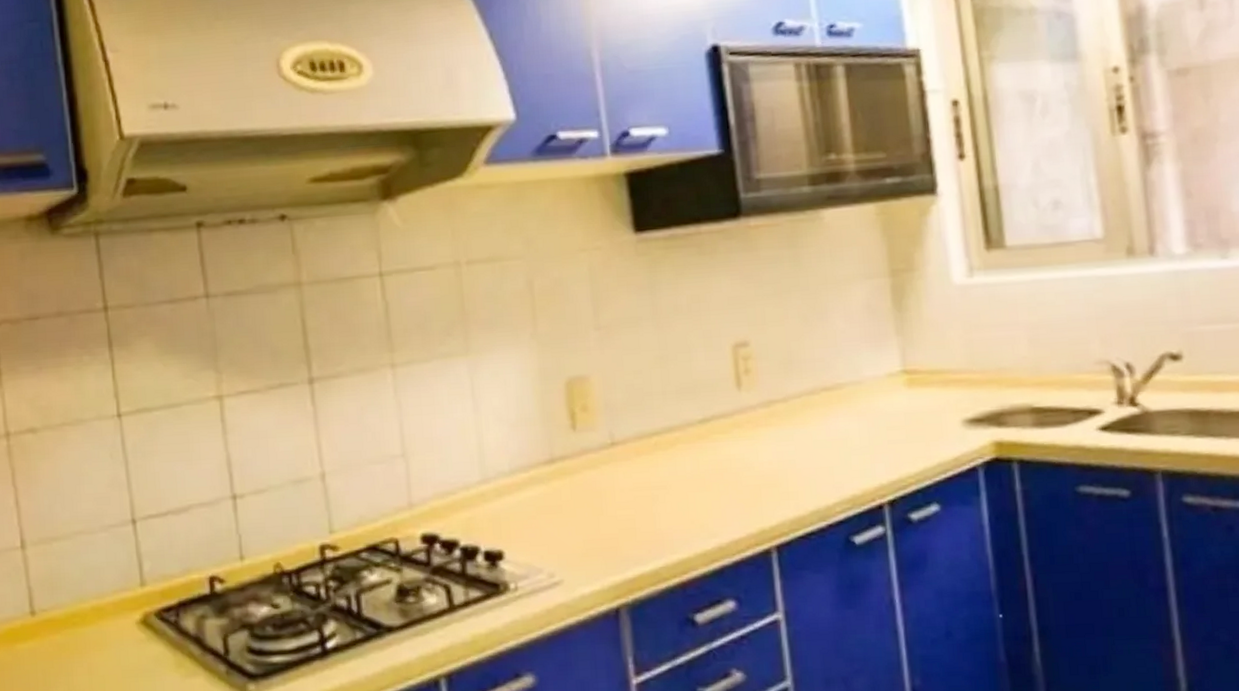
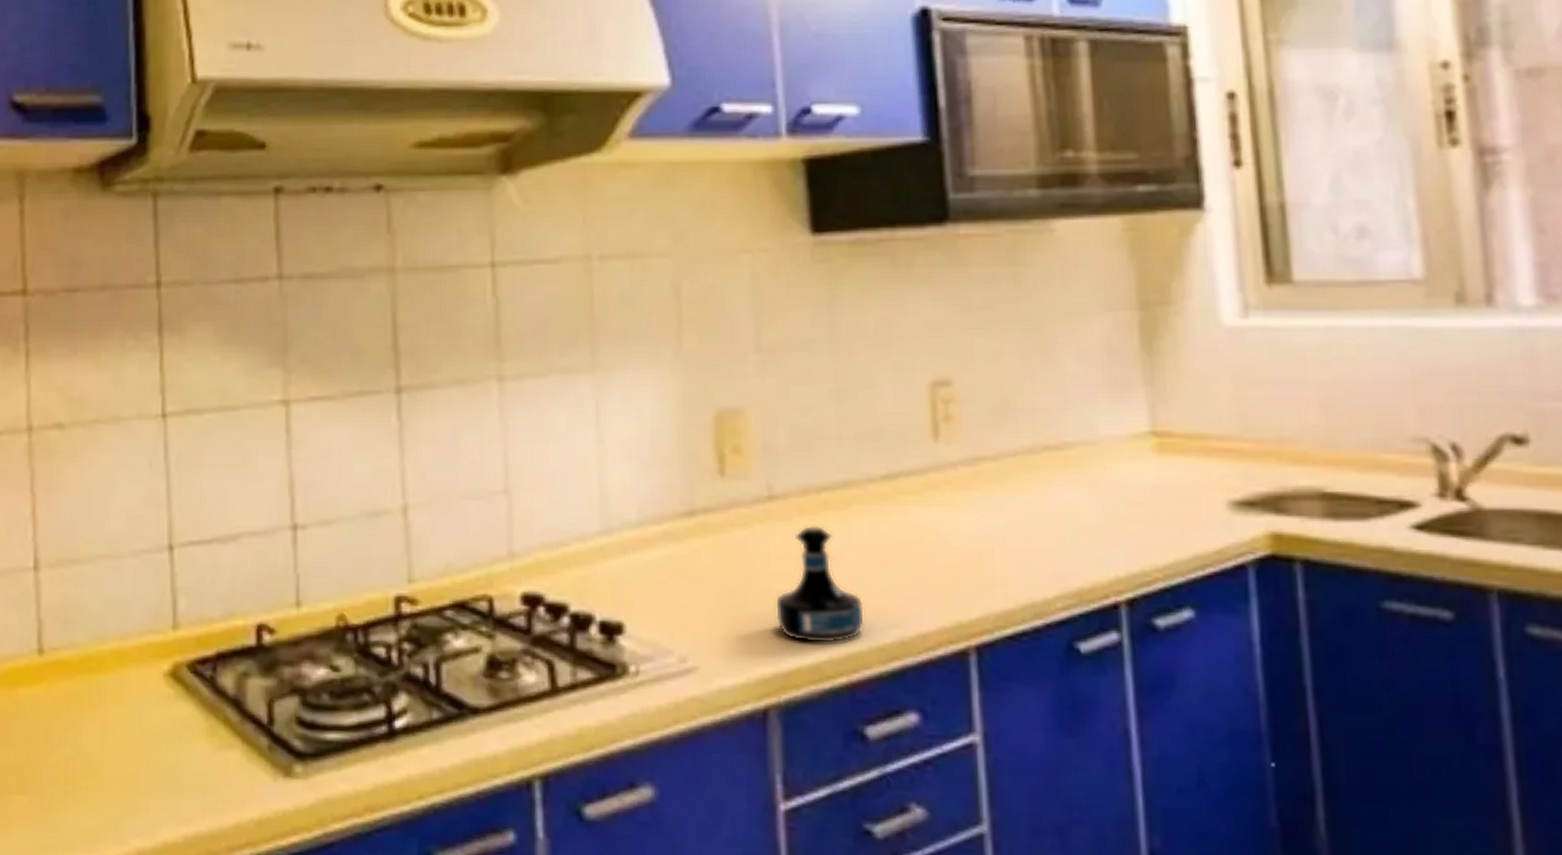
tequila bottle: none [621,463,690,554] -> present [776,526,864,643]

